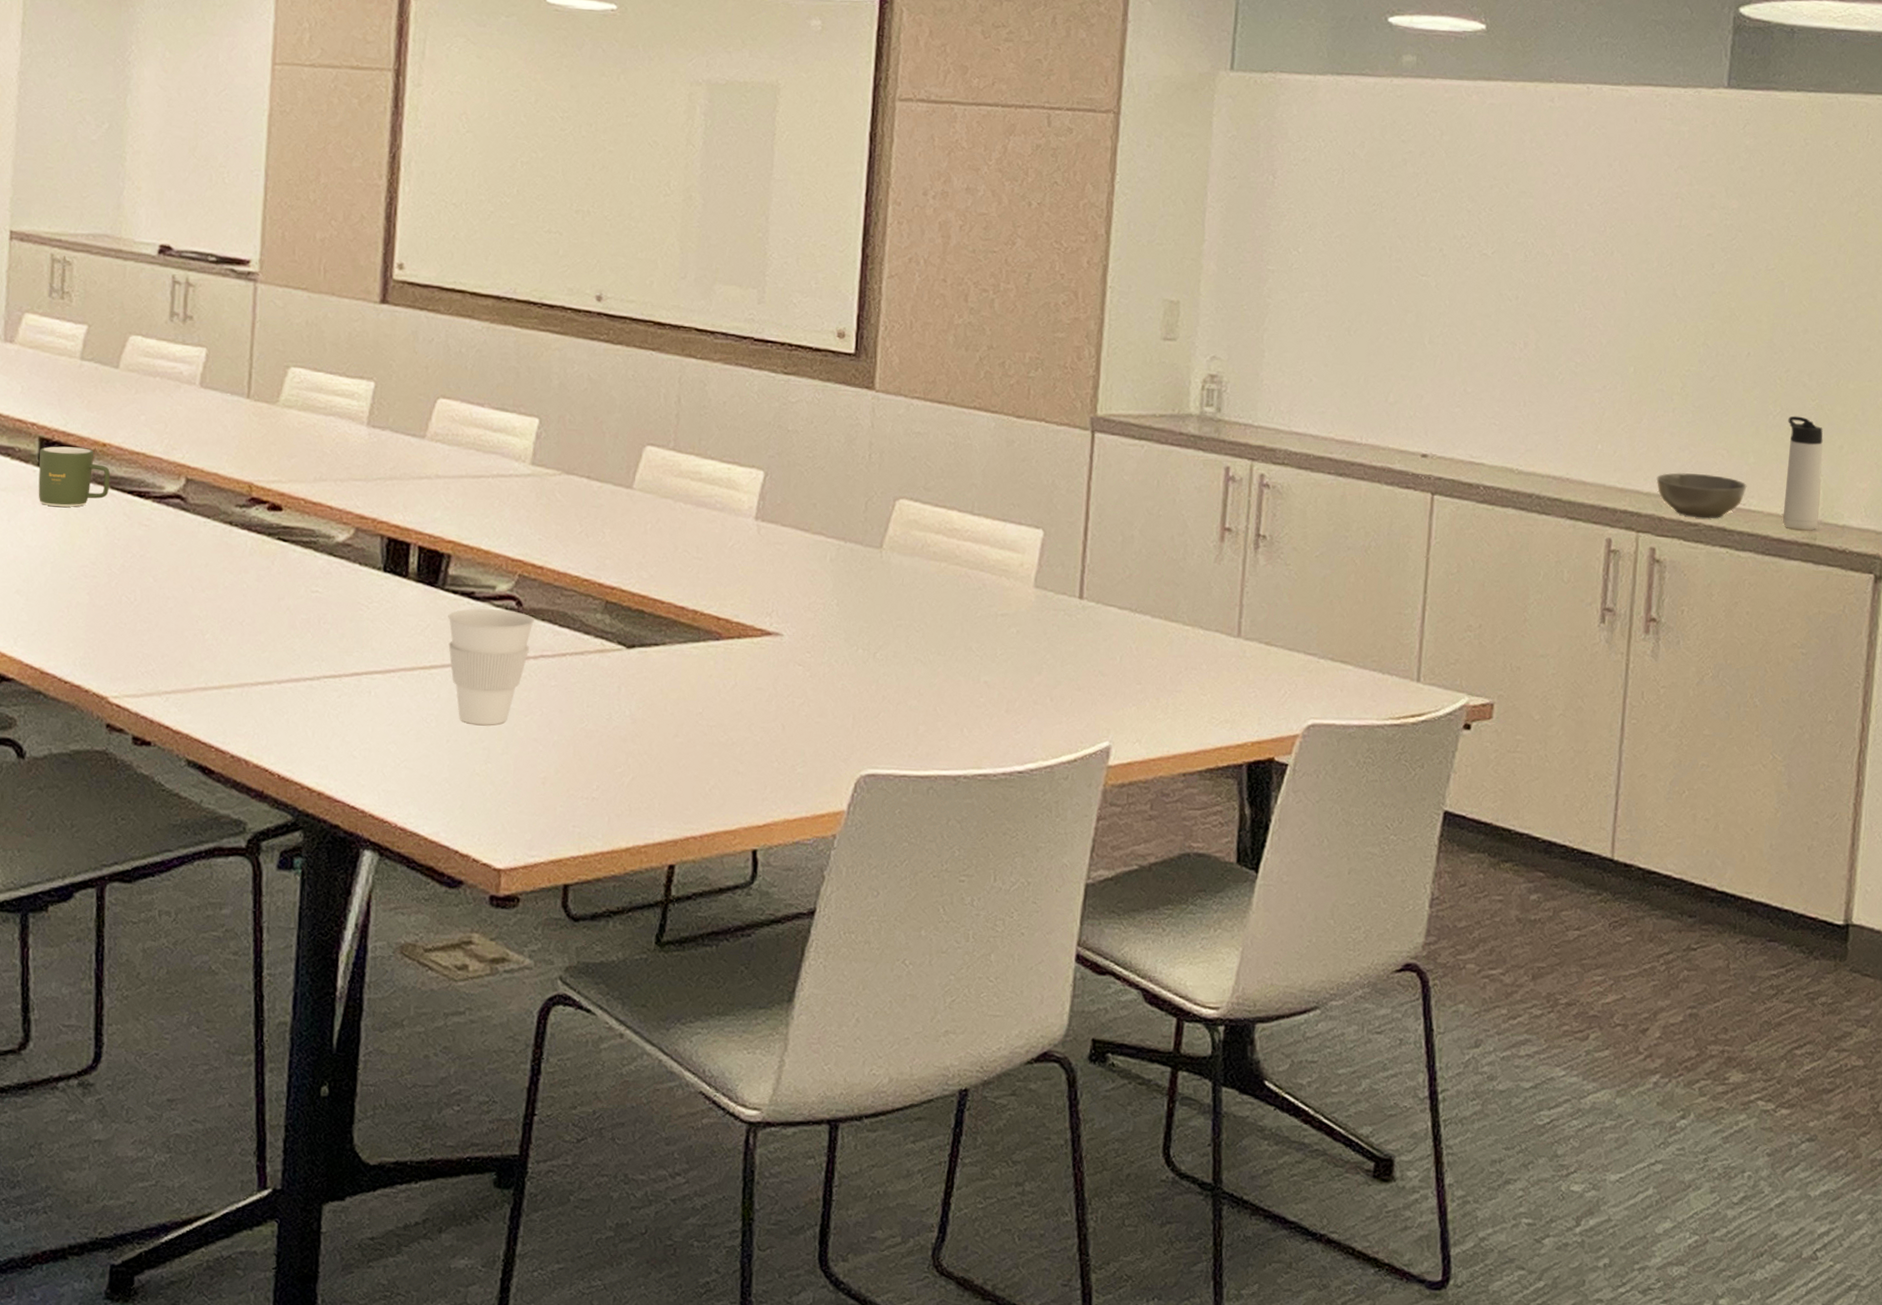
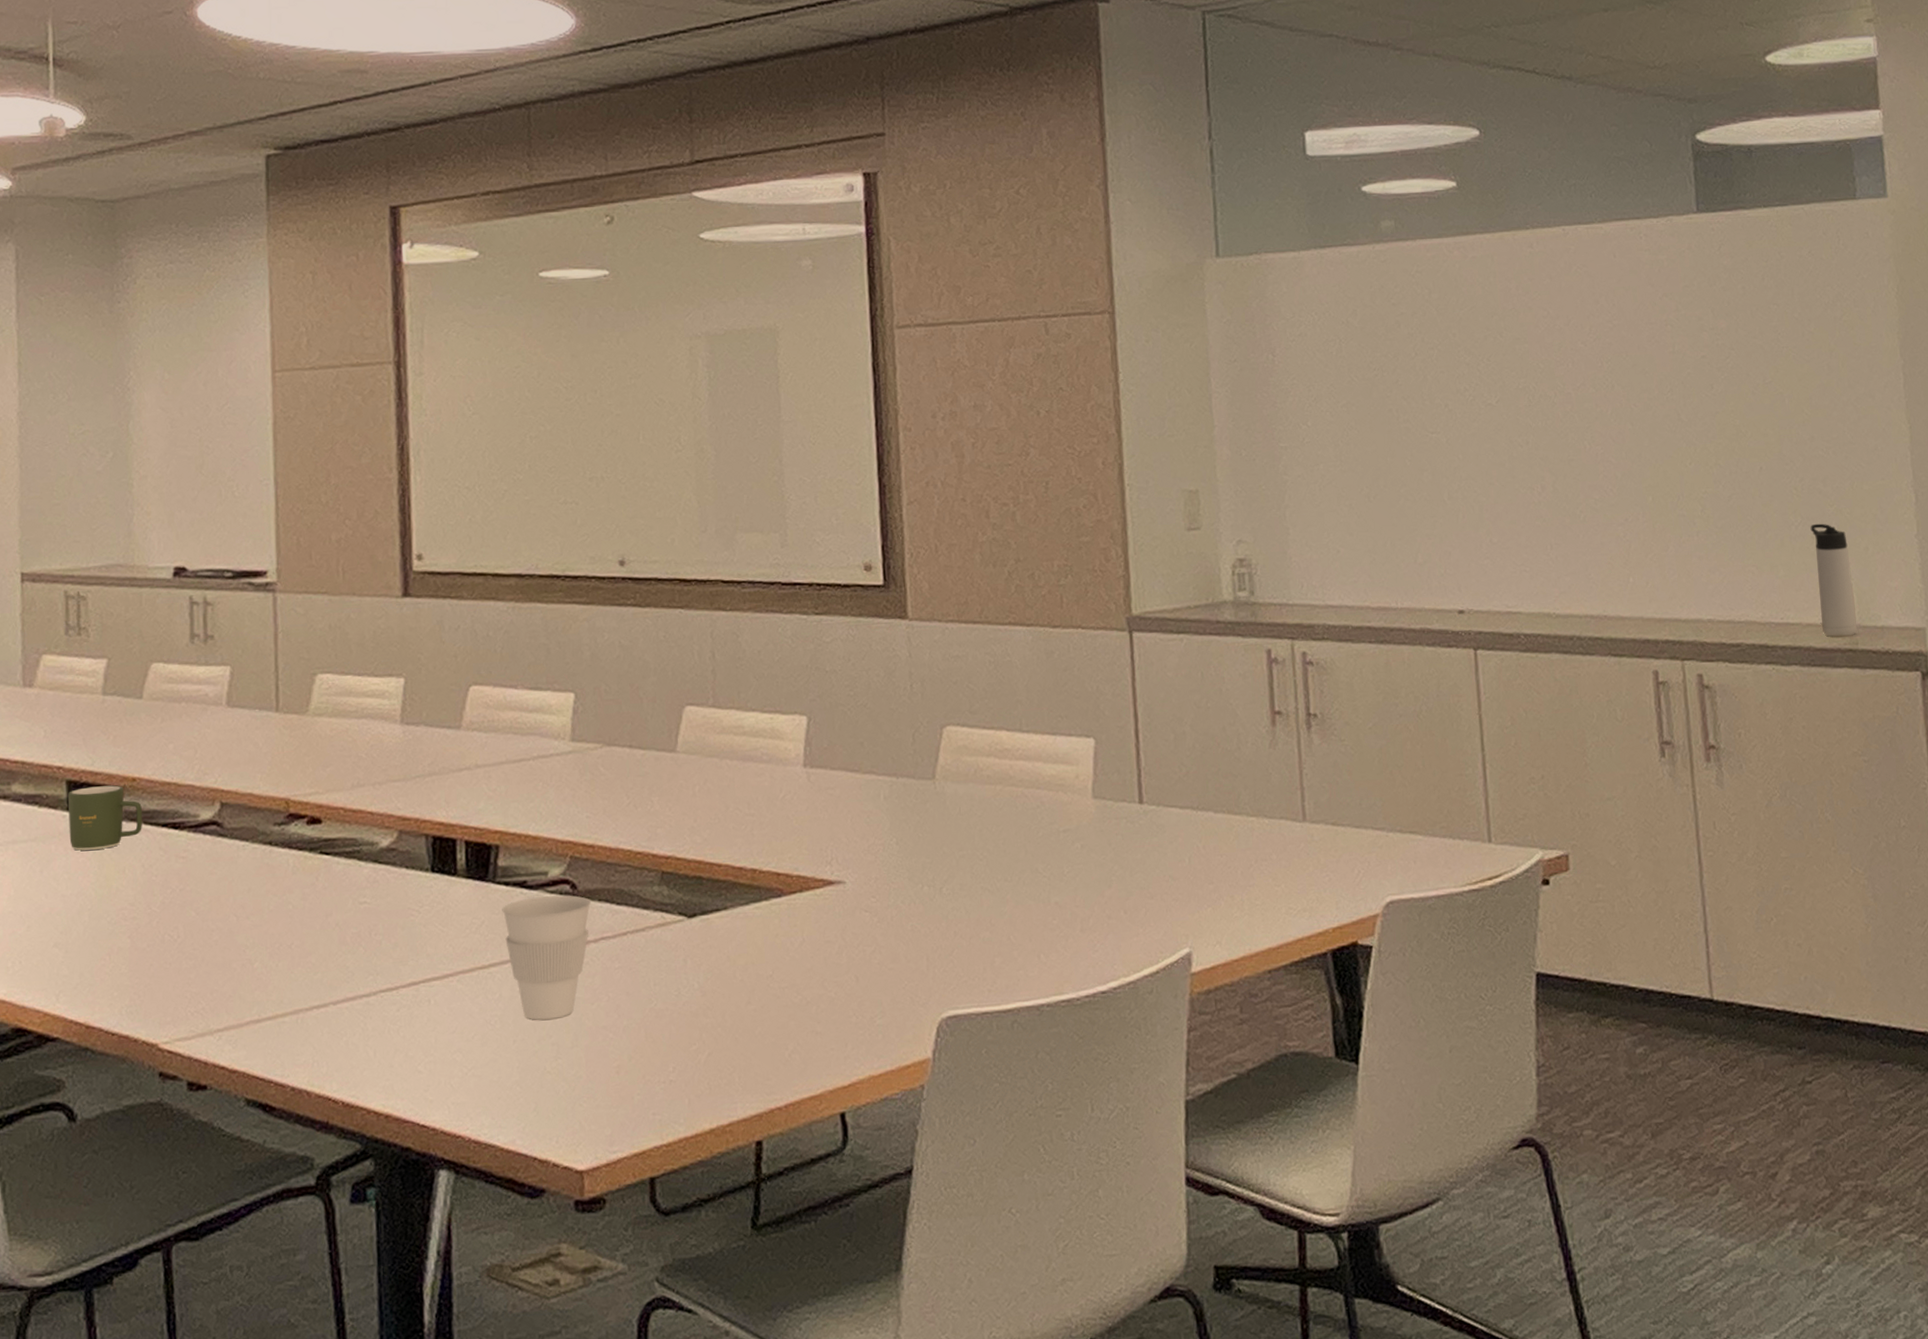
bowl: present [1656,473,1747,519] -> none [1692,593,1782,638]

